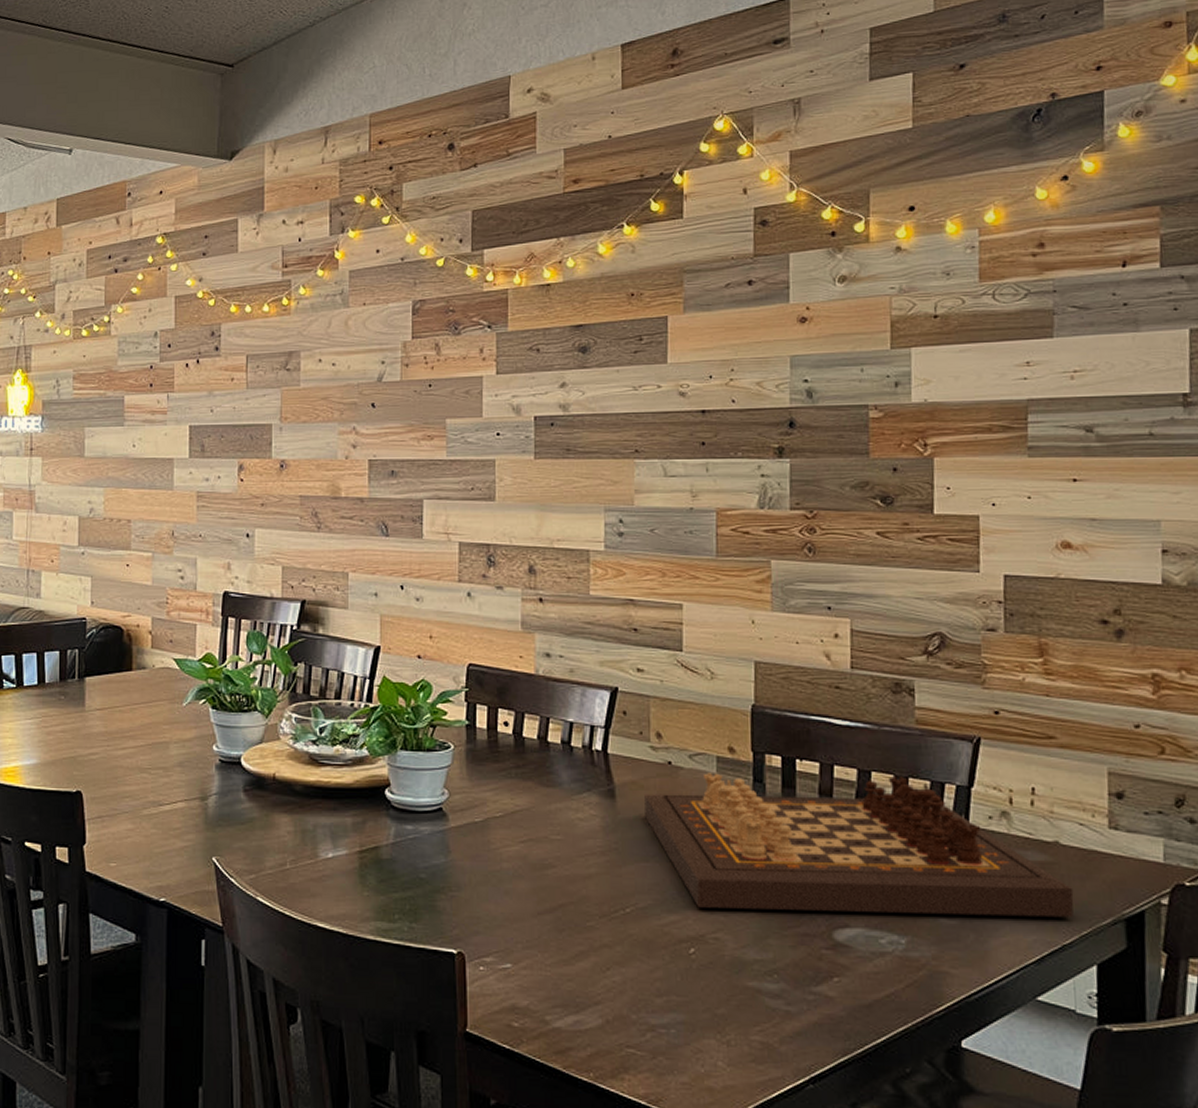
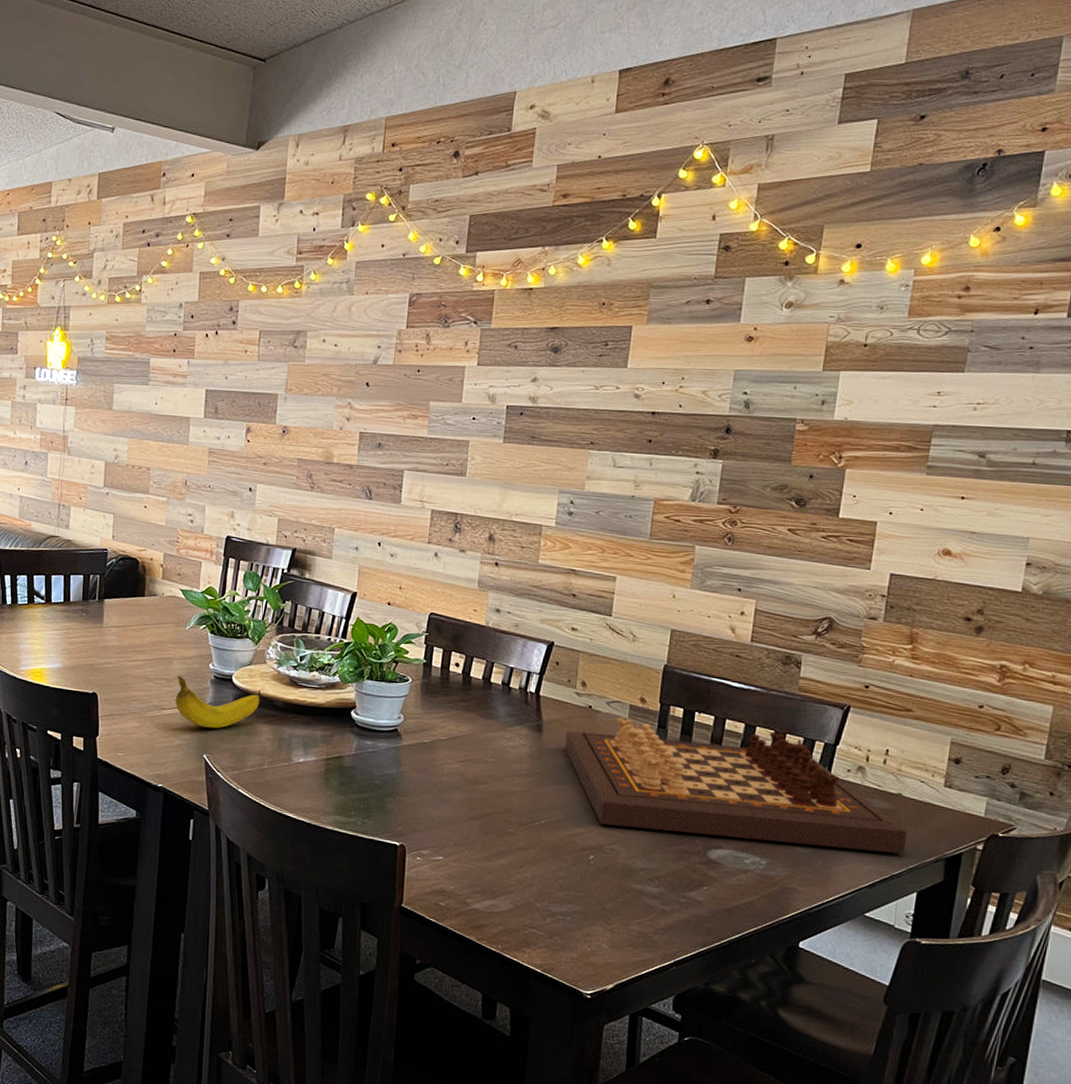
fruit: none [175,762,276,824] -> present [175,675,260,729]

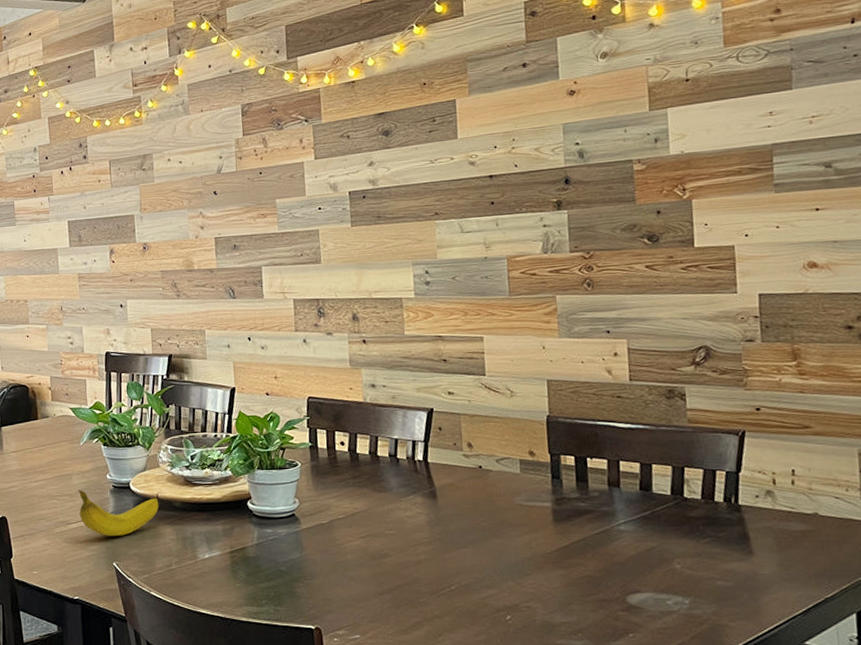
gameboard: present [565,717,908,855] -> none [461,467,834,583]

